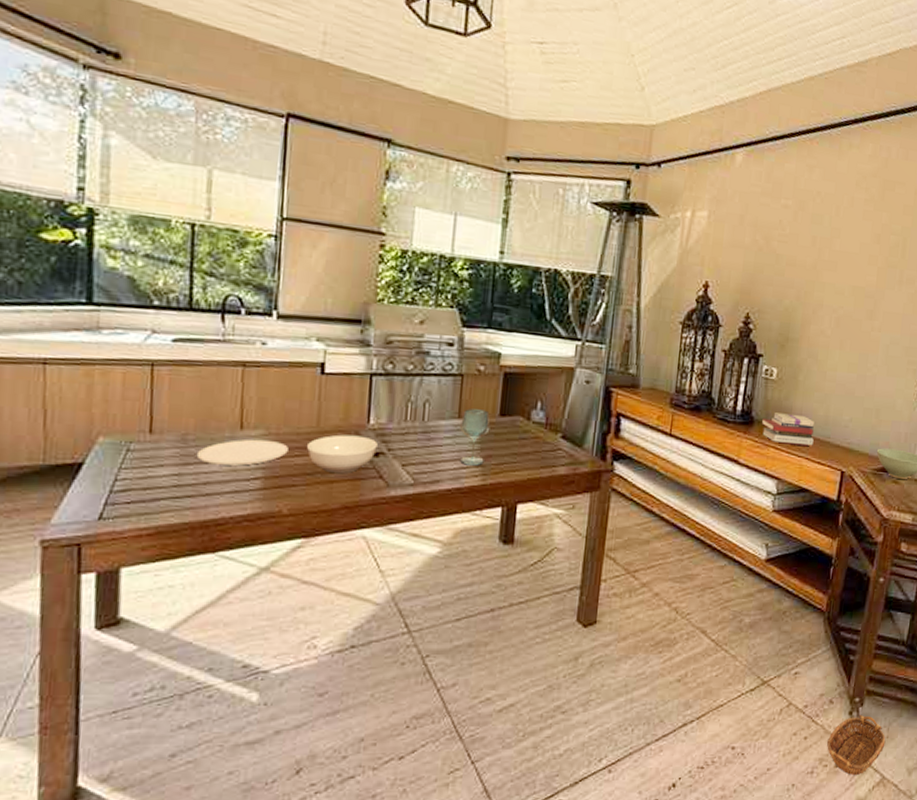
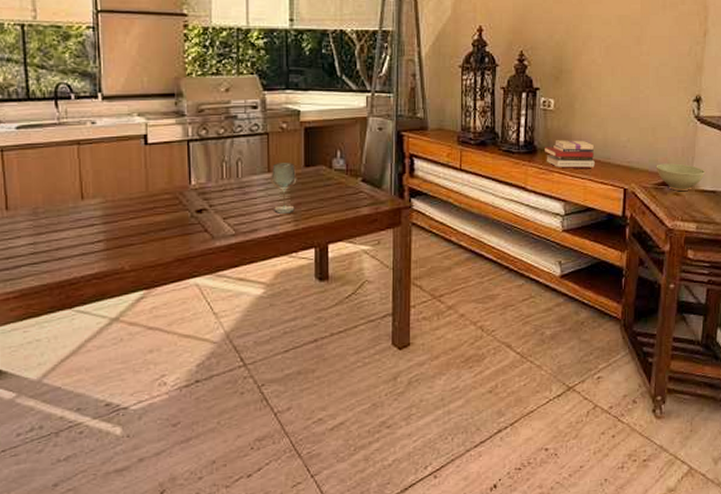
plate: present [196,439,288,466] -> none [47,206,124,232]
bowl: present [306,434,378,474] -> none [139,196,200,231]
basket: present [827,714,886,776] -> none [634,411,690,468]

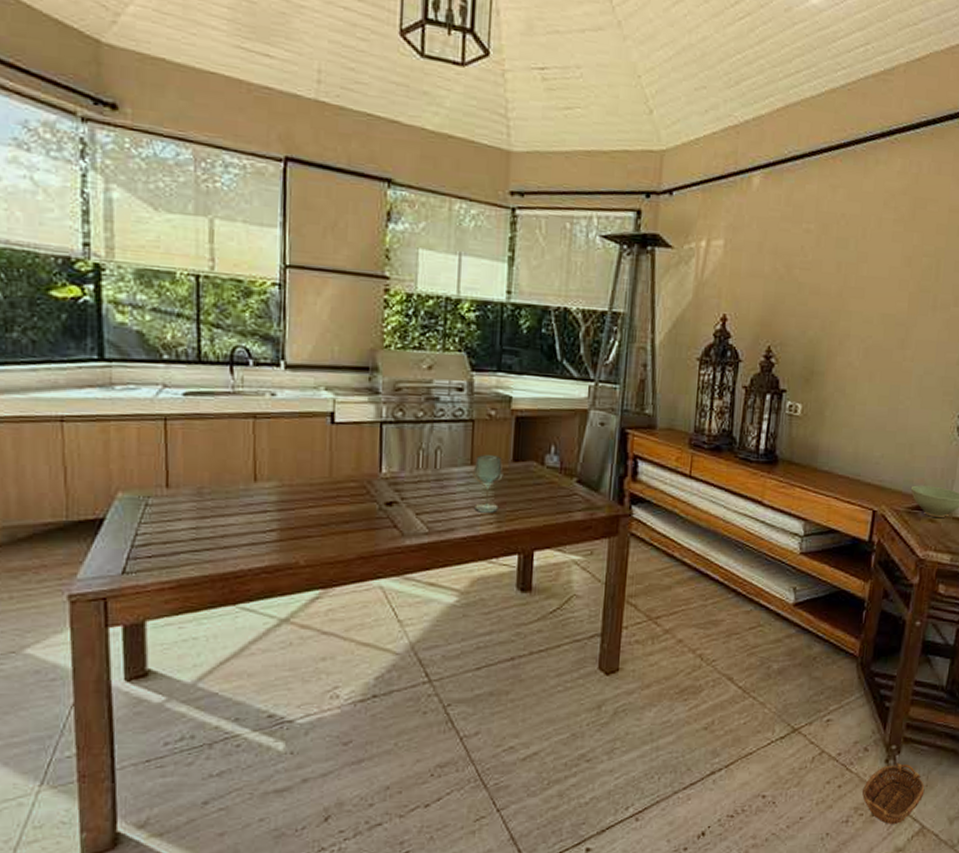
books: present [543,140,595,169] -> none [785,451,843,486]
basket: none [634,411,690,468] -> present [862,762,925,825]

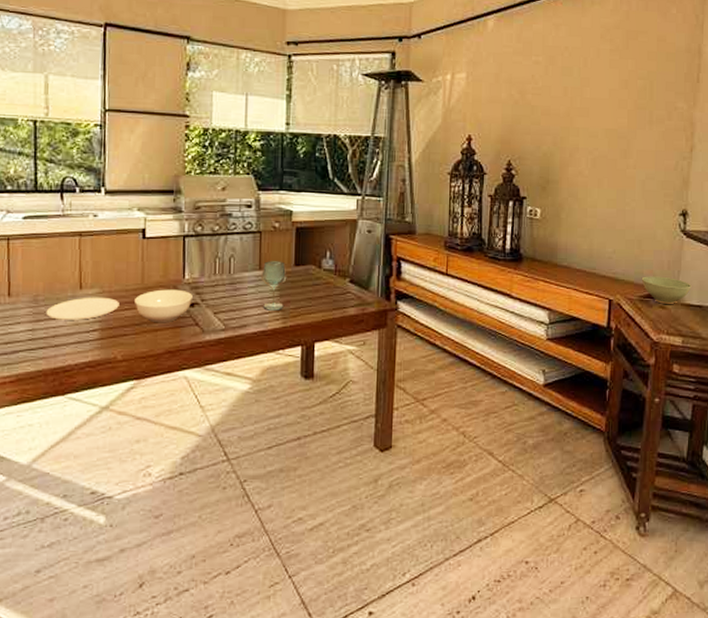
plate: none [212,491,302,518] -> present [46,297,119,320]
bowl: none [319,484,391,524] -> present [133,289,192,323]
basket: present [862,762,925,825] -> none [617,529,675,589]

